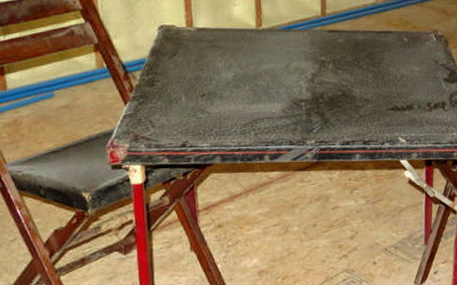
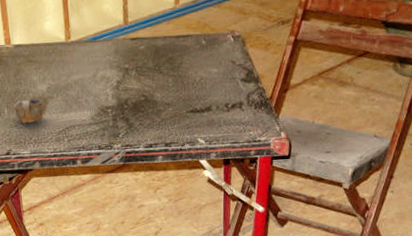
cup: none [193,87,228,114] -> present [13,98,43,124]

